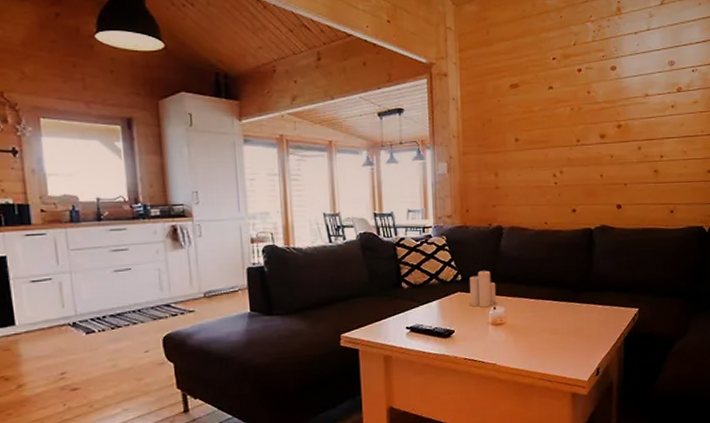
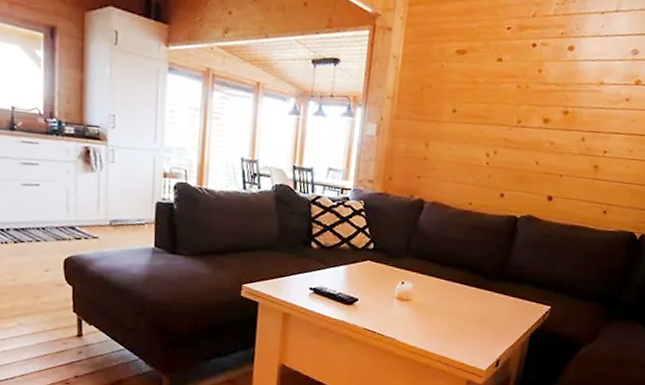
candle: present [469,269,498,308] -> none [378,241,408,281]

